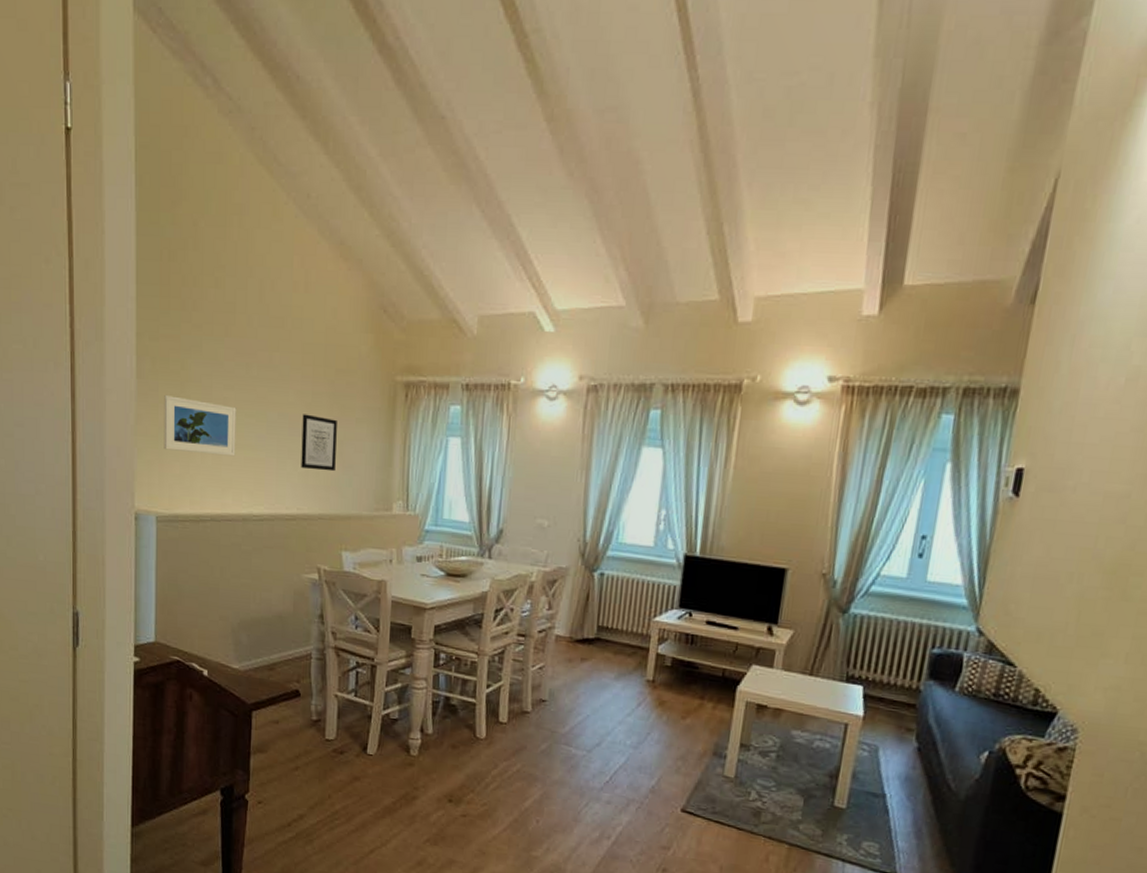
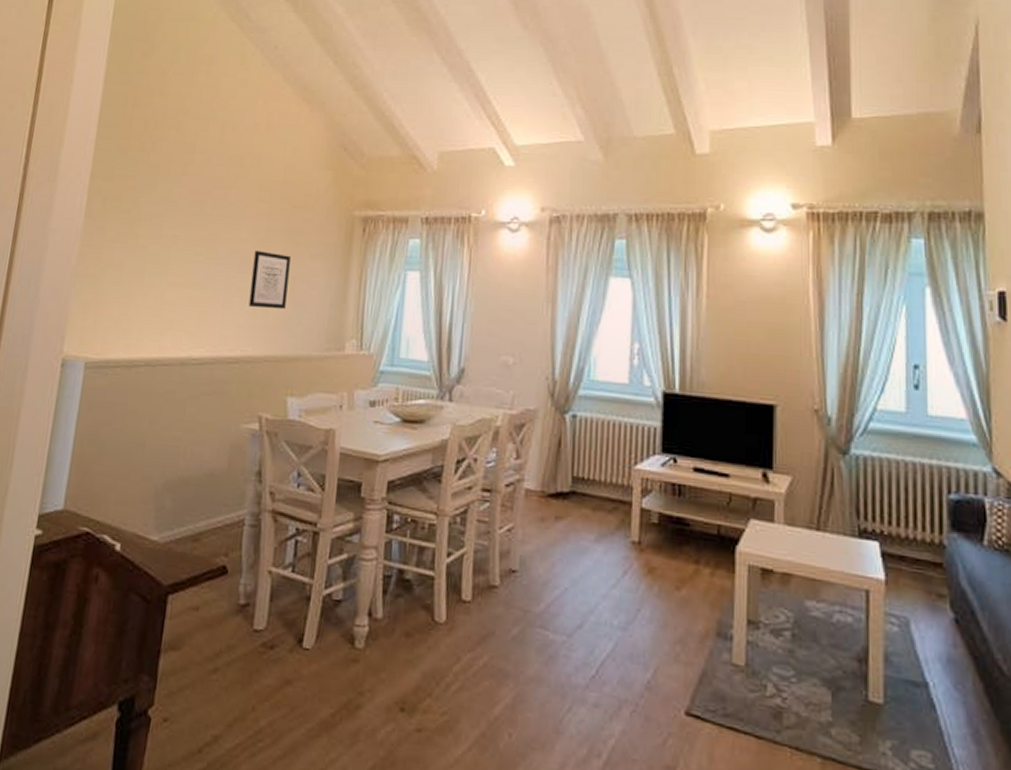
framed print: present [164,395,237,457] -> none [103,234,186,296]

